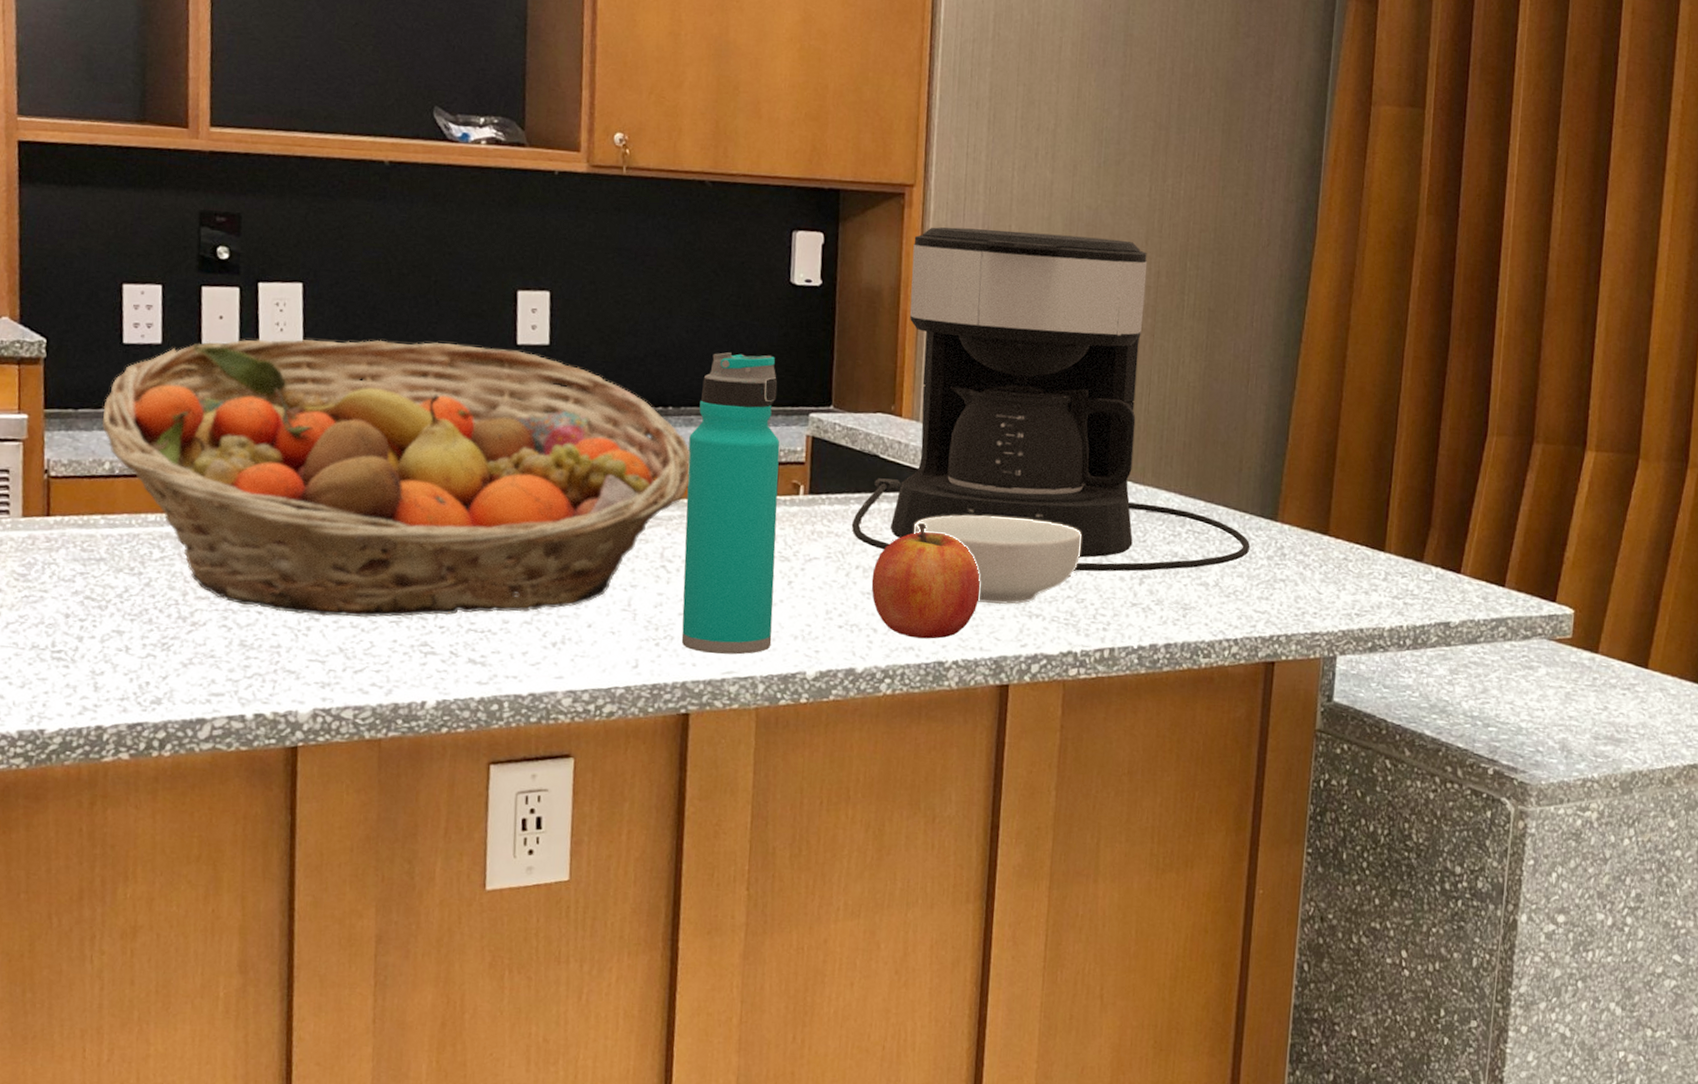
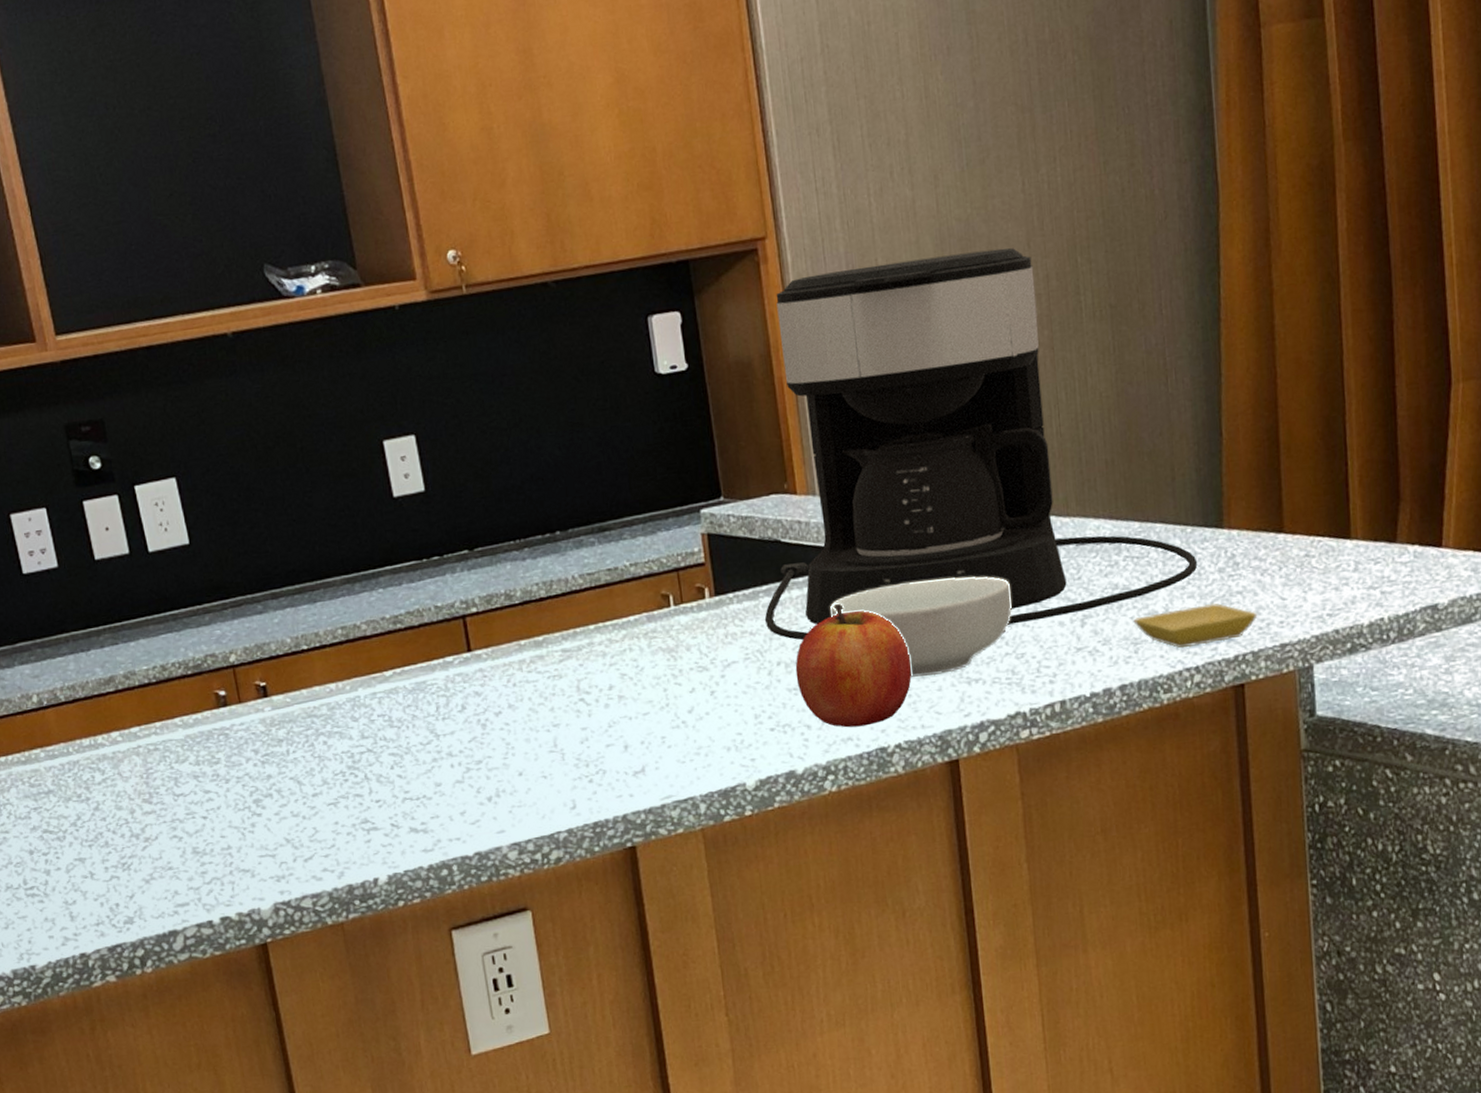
fruit basket: present [102,339,690,618] -> none [19,503,591,813]
water bottle: present [681,352,780,655] -> none [582,456,705,781]
saucer: none [1186,585,1296,621] -> present [1133,602,1258,649]

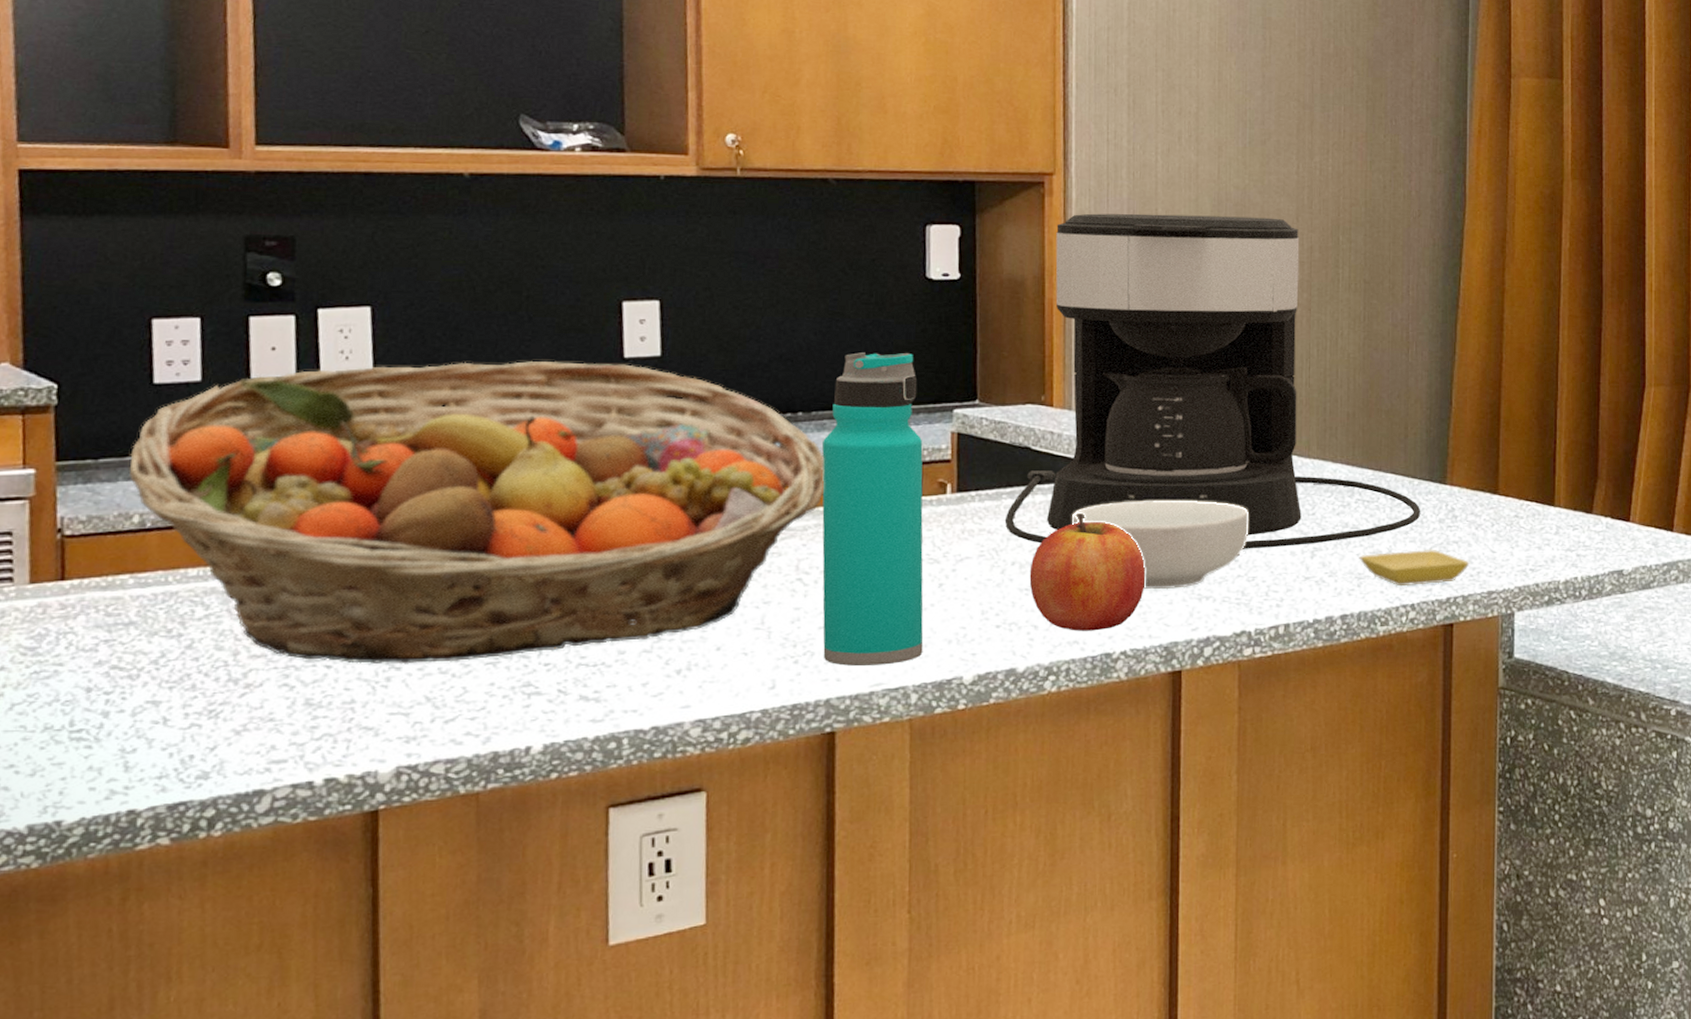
fruit basket: none [19,503,591,813] -> present [128,361,824,664]
water bottle: none [582,456,705,781] -> present [822,352,924,667]

